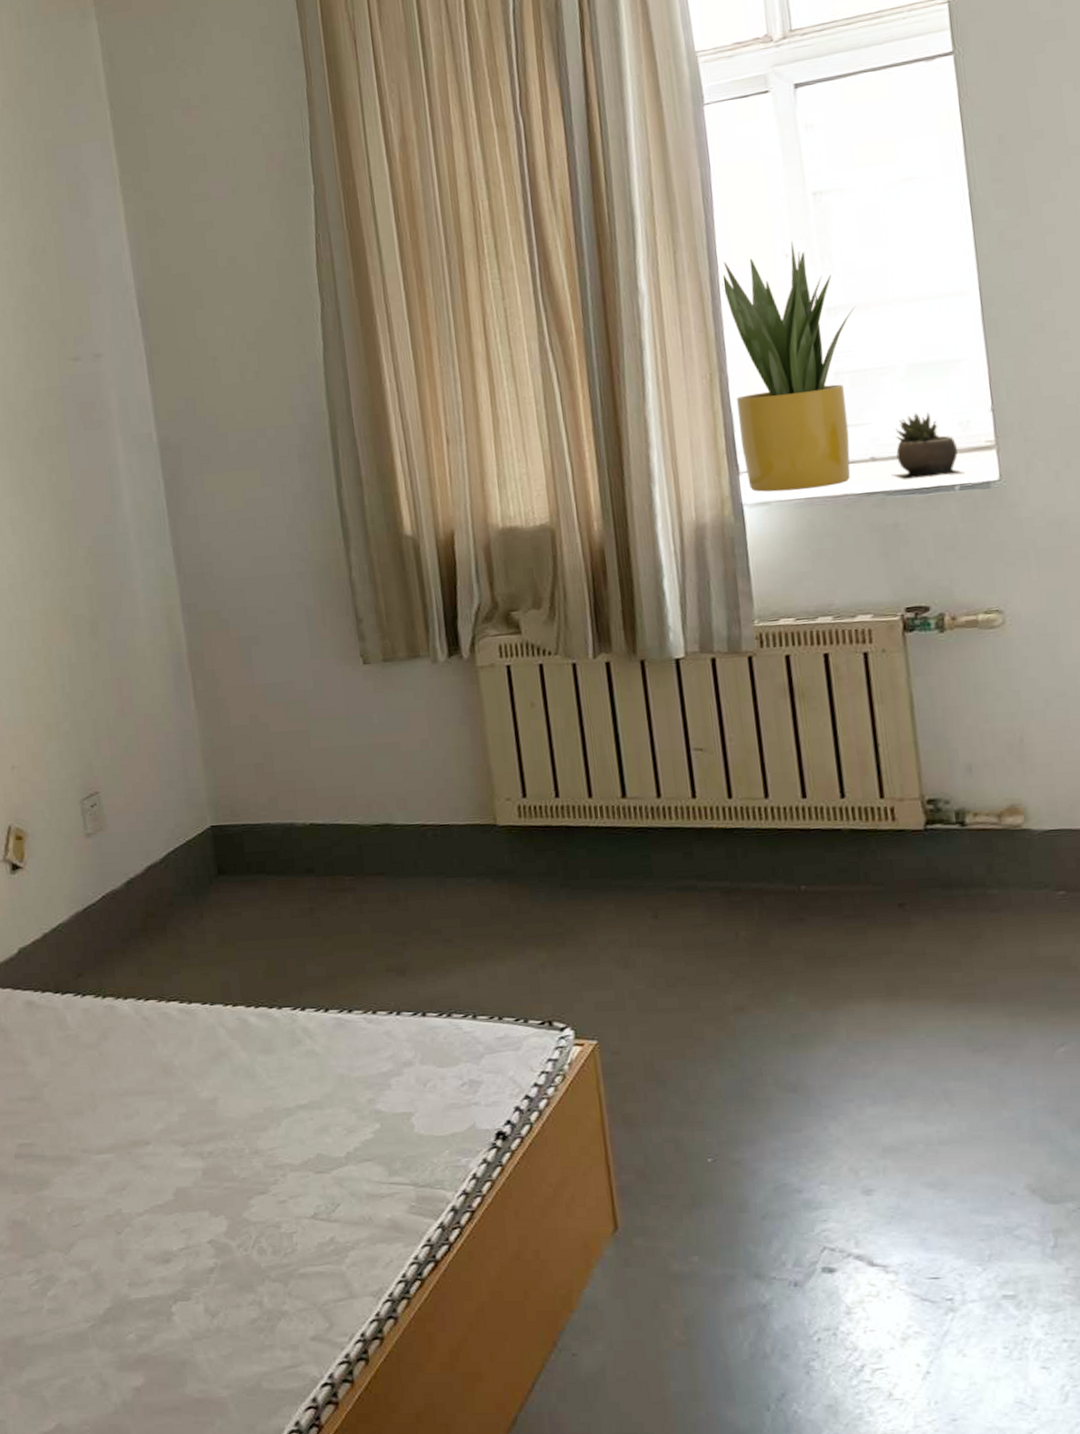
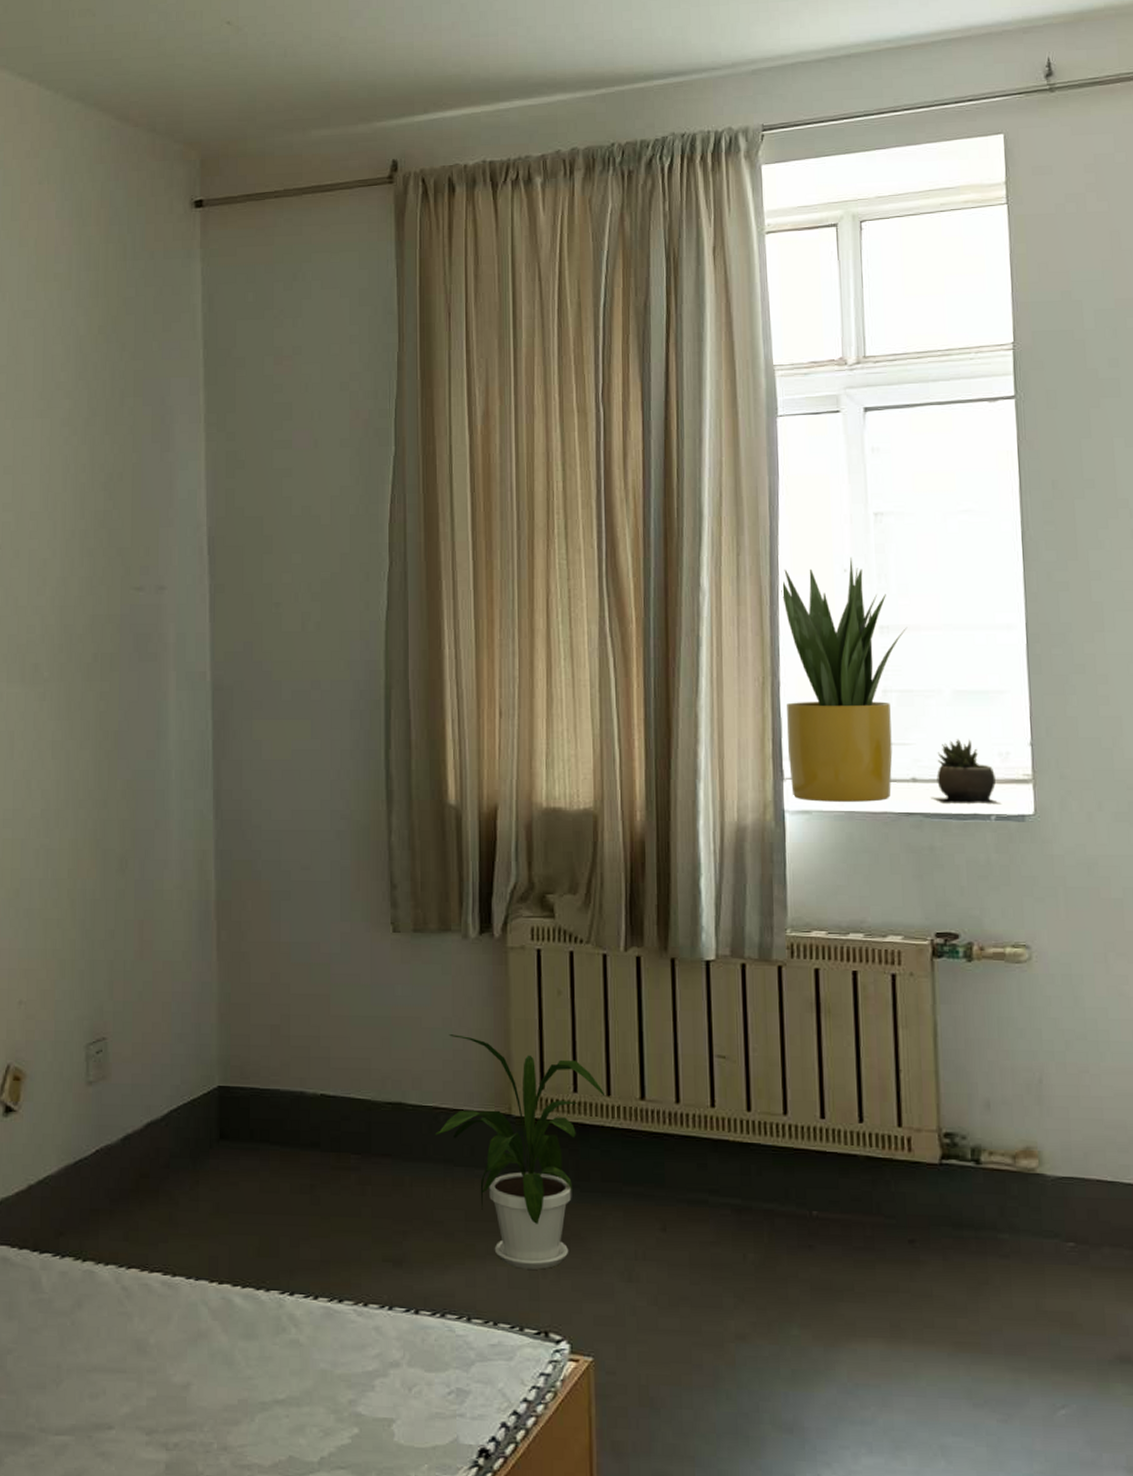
house plant: none [423,754,587,966] -> present [434,1034,606,1270]

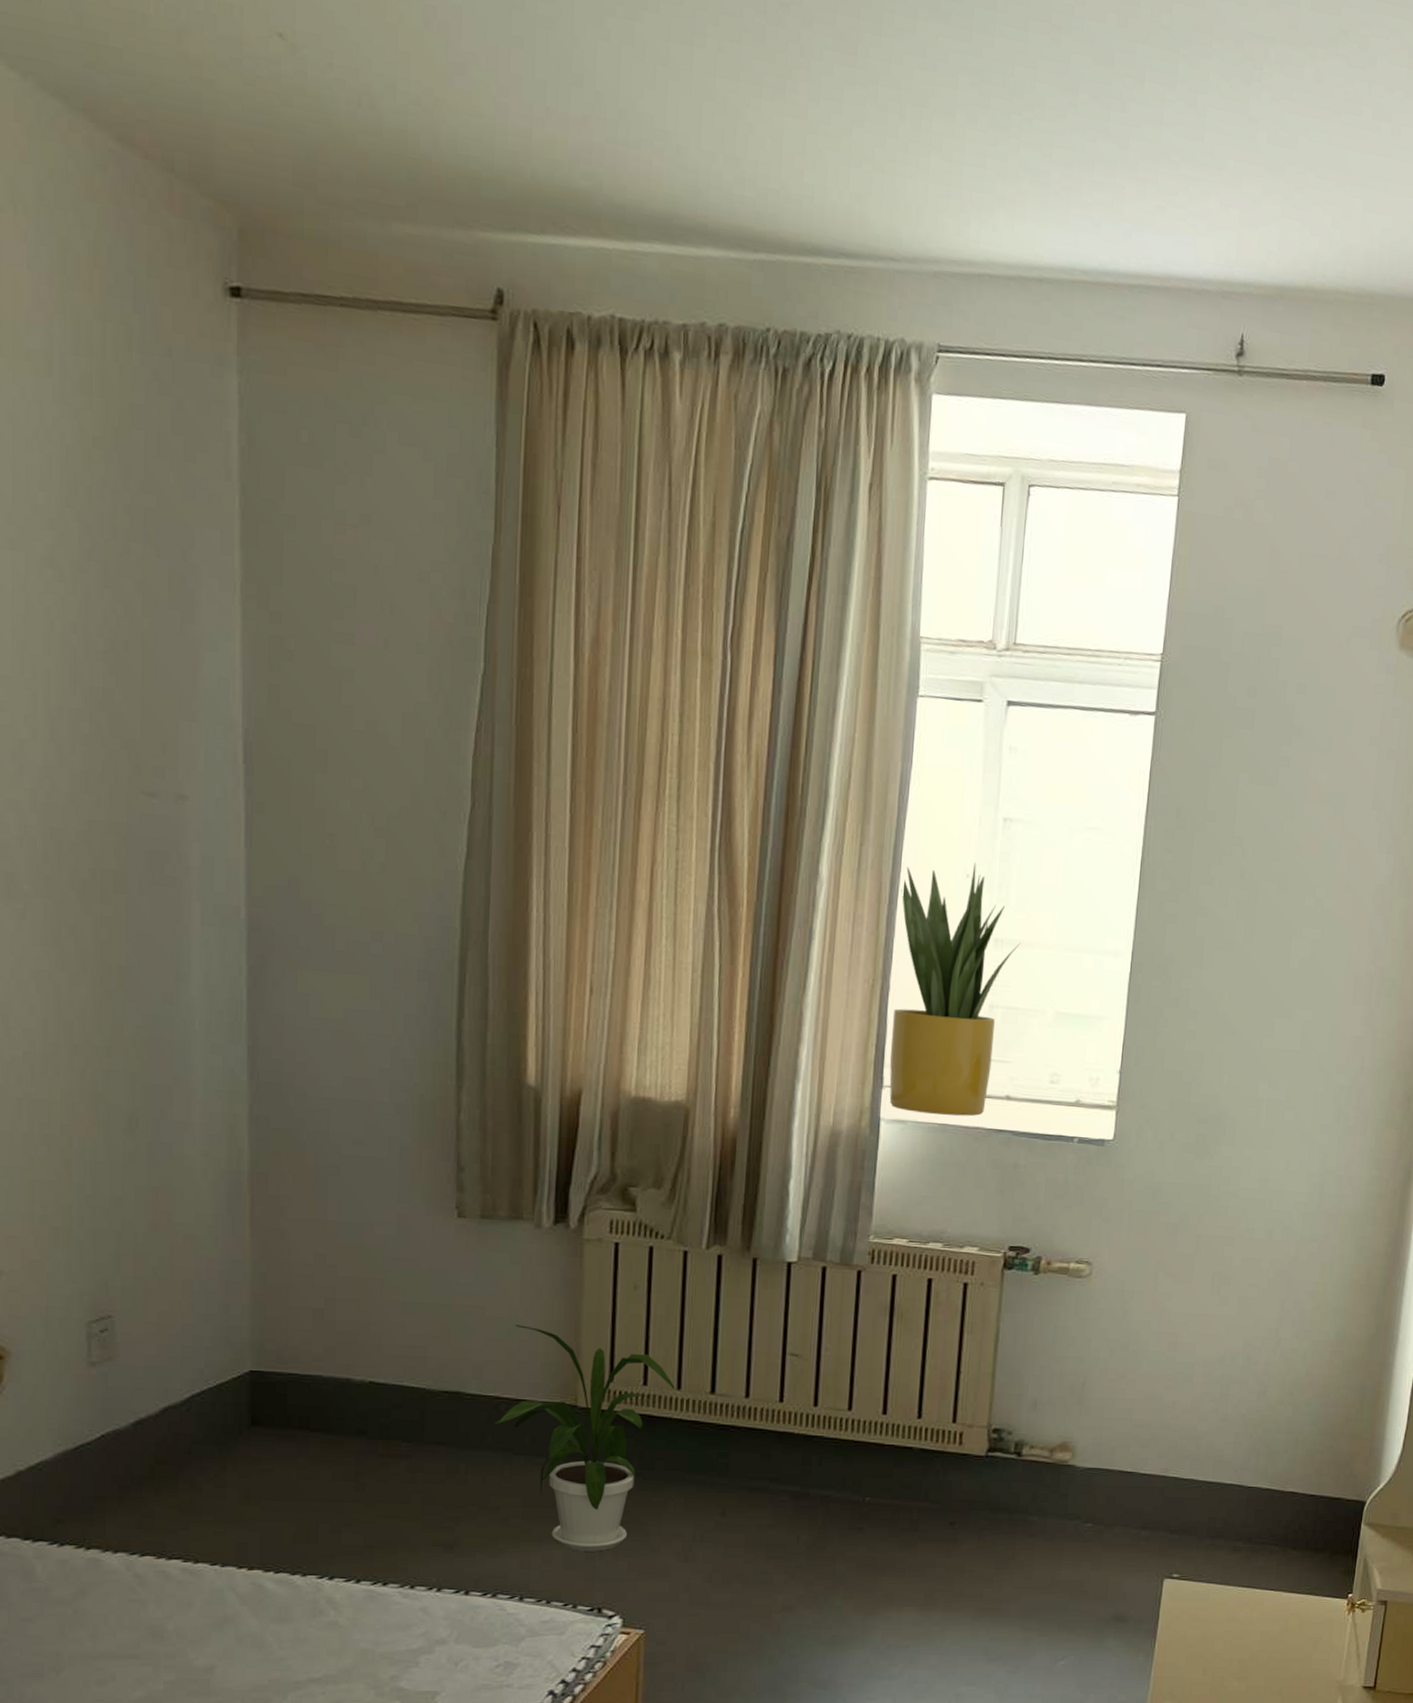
succulent plant: present [931,739,1002,805] -> none [1021,1061,1086,1128]

